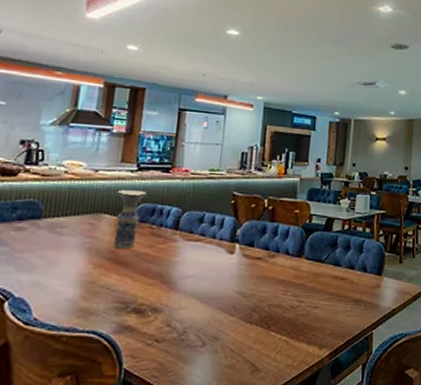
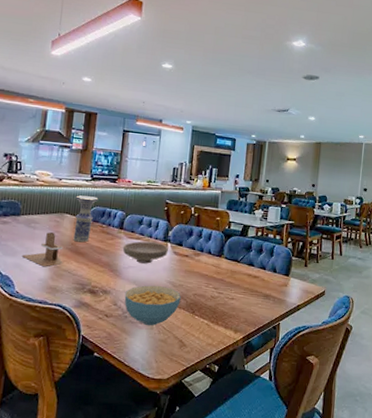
napkin holder: none [42,238,99,284] -> present [21,232,63,267]
bowl: none [178,243,236,271] -> present [122,241,168,264]
cereal bowl: none [180,298,253,350] -> present [124,285,181,326]

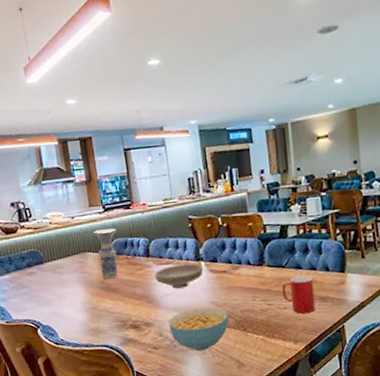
napkin holder: present [21,232,63,267] -> none [56,274,98,311]
cup: none [232,272,261,307] -> present [281,276,316,314]

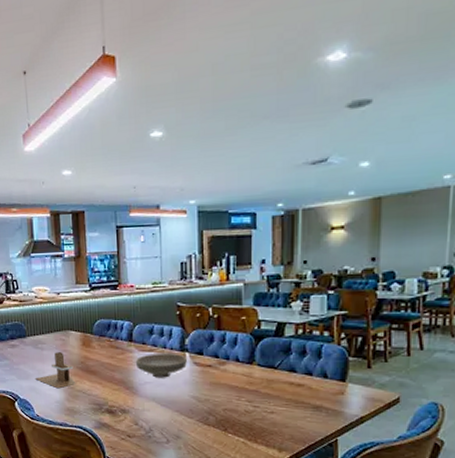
napkin holder: none [56,274,98,311] -> present [35,352,76,389]
vase: present [93,228,118,279] -> none [77,308,101,360]
cereal bowl: present [168,308,229,352] -> none [145,402,209,446]
cup: present [281,276,316,314] -> none [271,380,308,421]

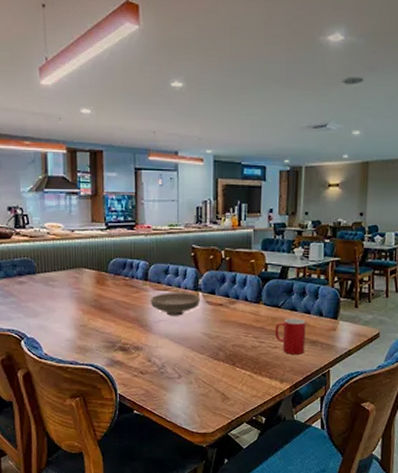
napkin holder: present [35,352,76,389] -> none [44,290,89,327]
cup: none [271,380,308,421] -> present [275,318,306,355]

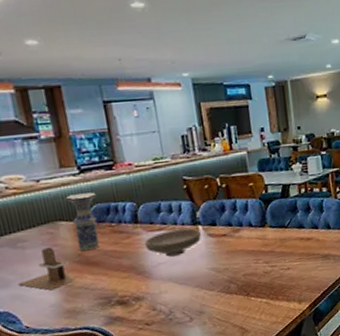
napkin holder: none [44,290,89,327] -> present [17,247,75,291]
vase: none [92,247,117,298] -> present [65,192,100,252]
cup: present [275,318,306,355] -> none [284,234,319,273]

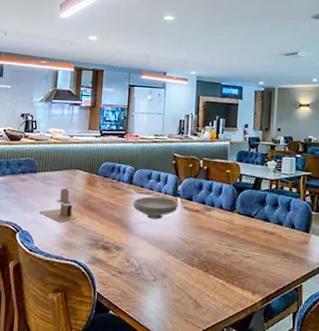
vase: present [65,192,100,252] -> none [85,151,108,198]

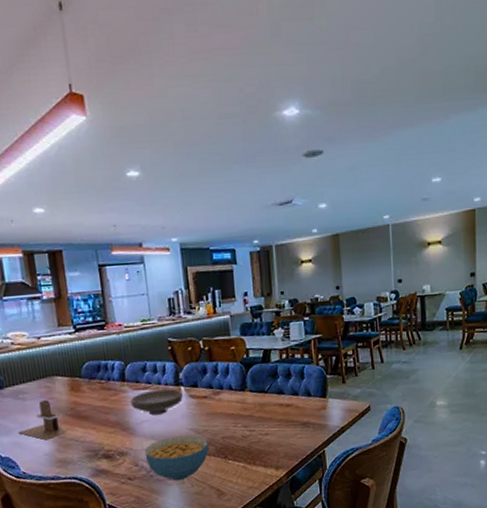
cereal bowl: none [136,241,193,285] -> present [144,435,209,481]

